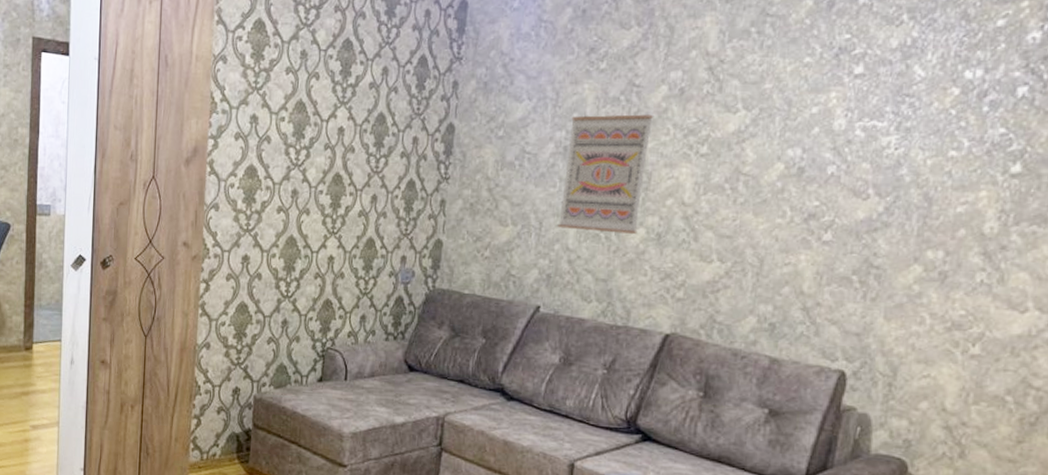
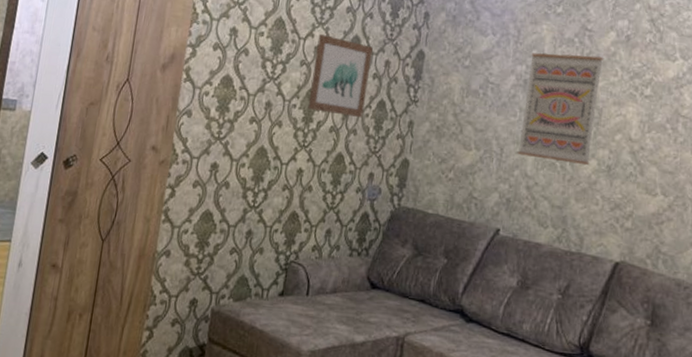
wall art: none [335,115,399,200] -> present [307,34,373,118]

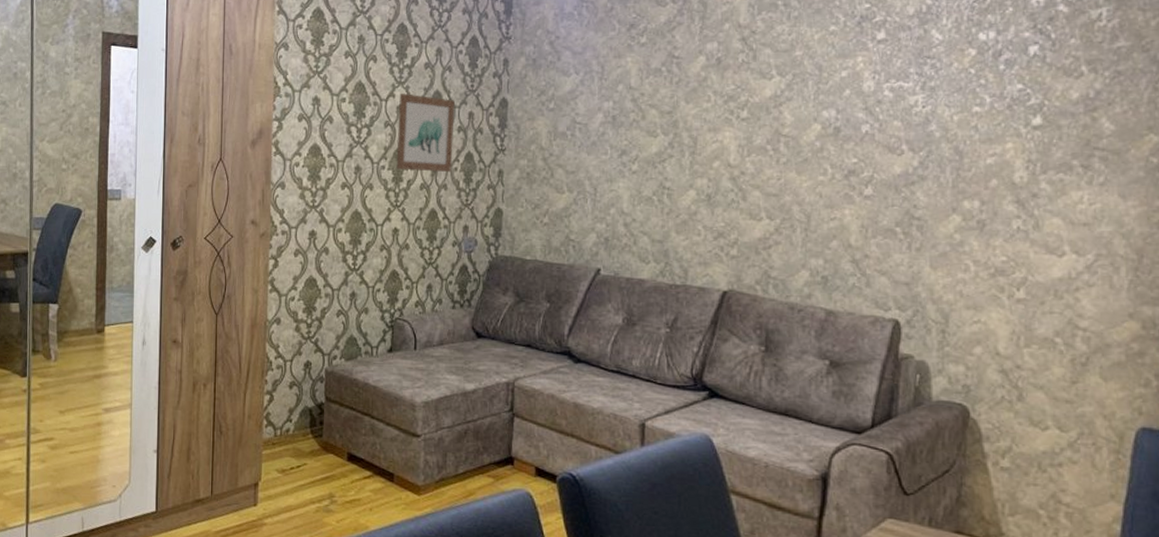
wall art: present [517,53,604,165] -> none [611,83,695,196]

